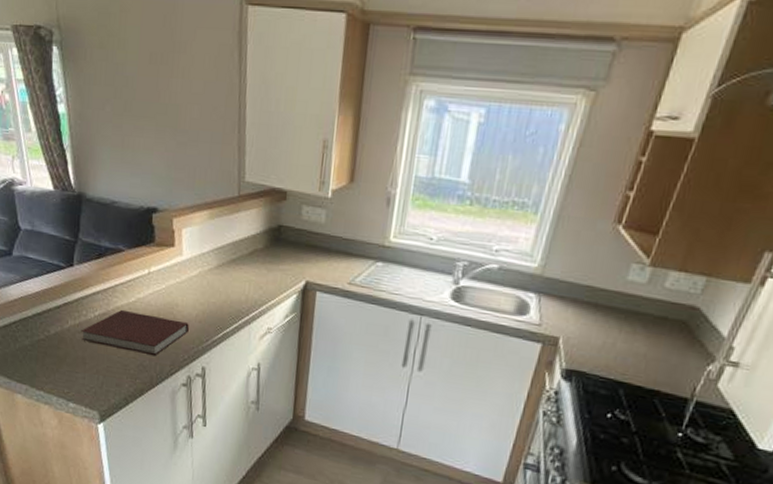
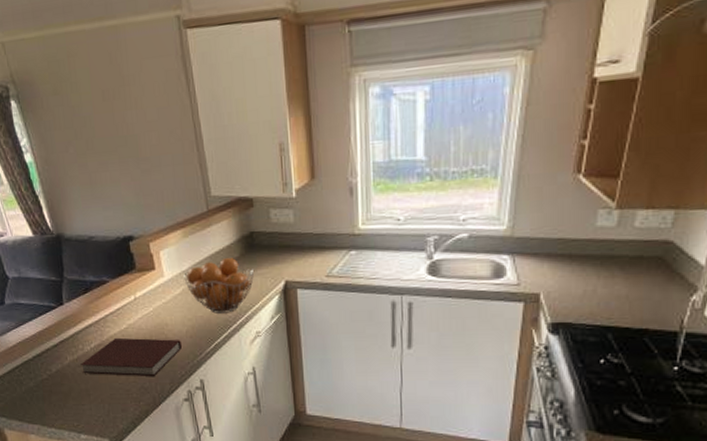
fruit basket: none [203,247,277,304] -> present [184,258,255,314]

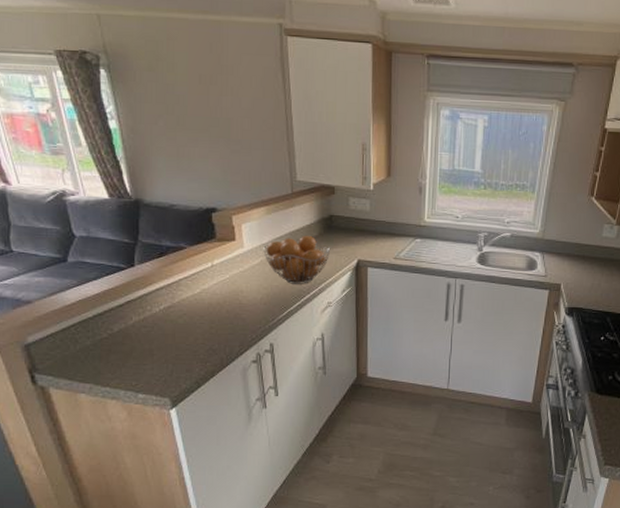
notebook: present [80,337,182,376] -> none [146,301,255,339]

